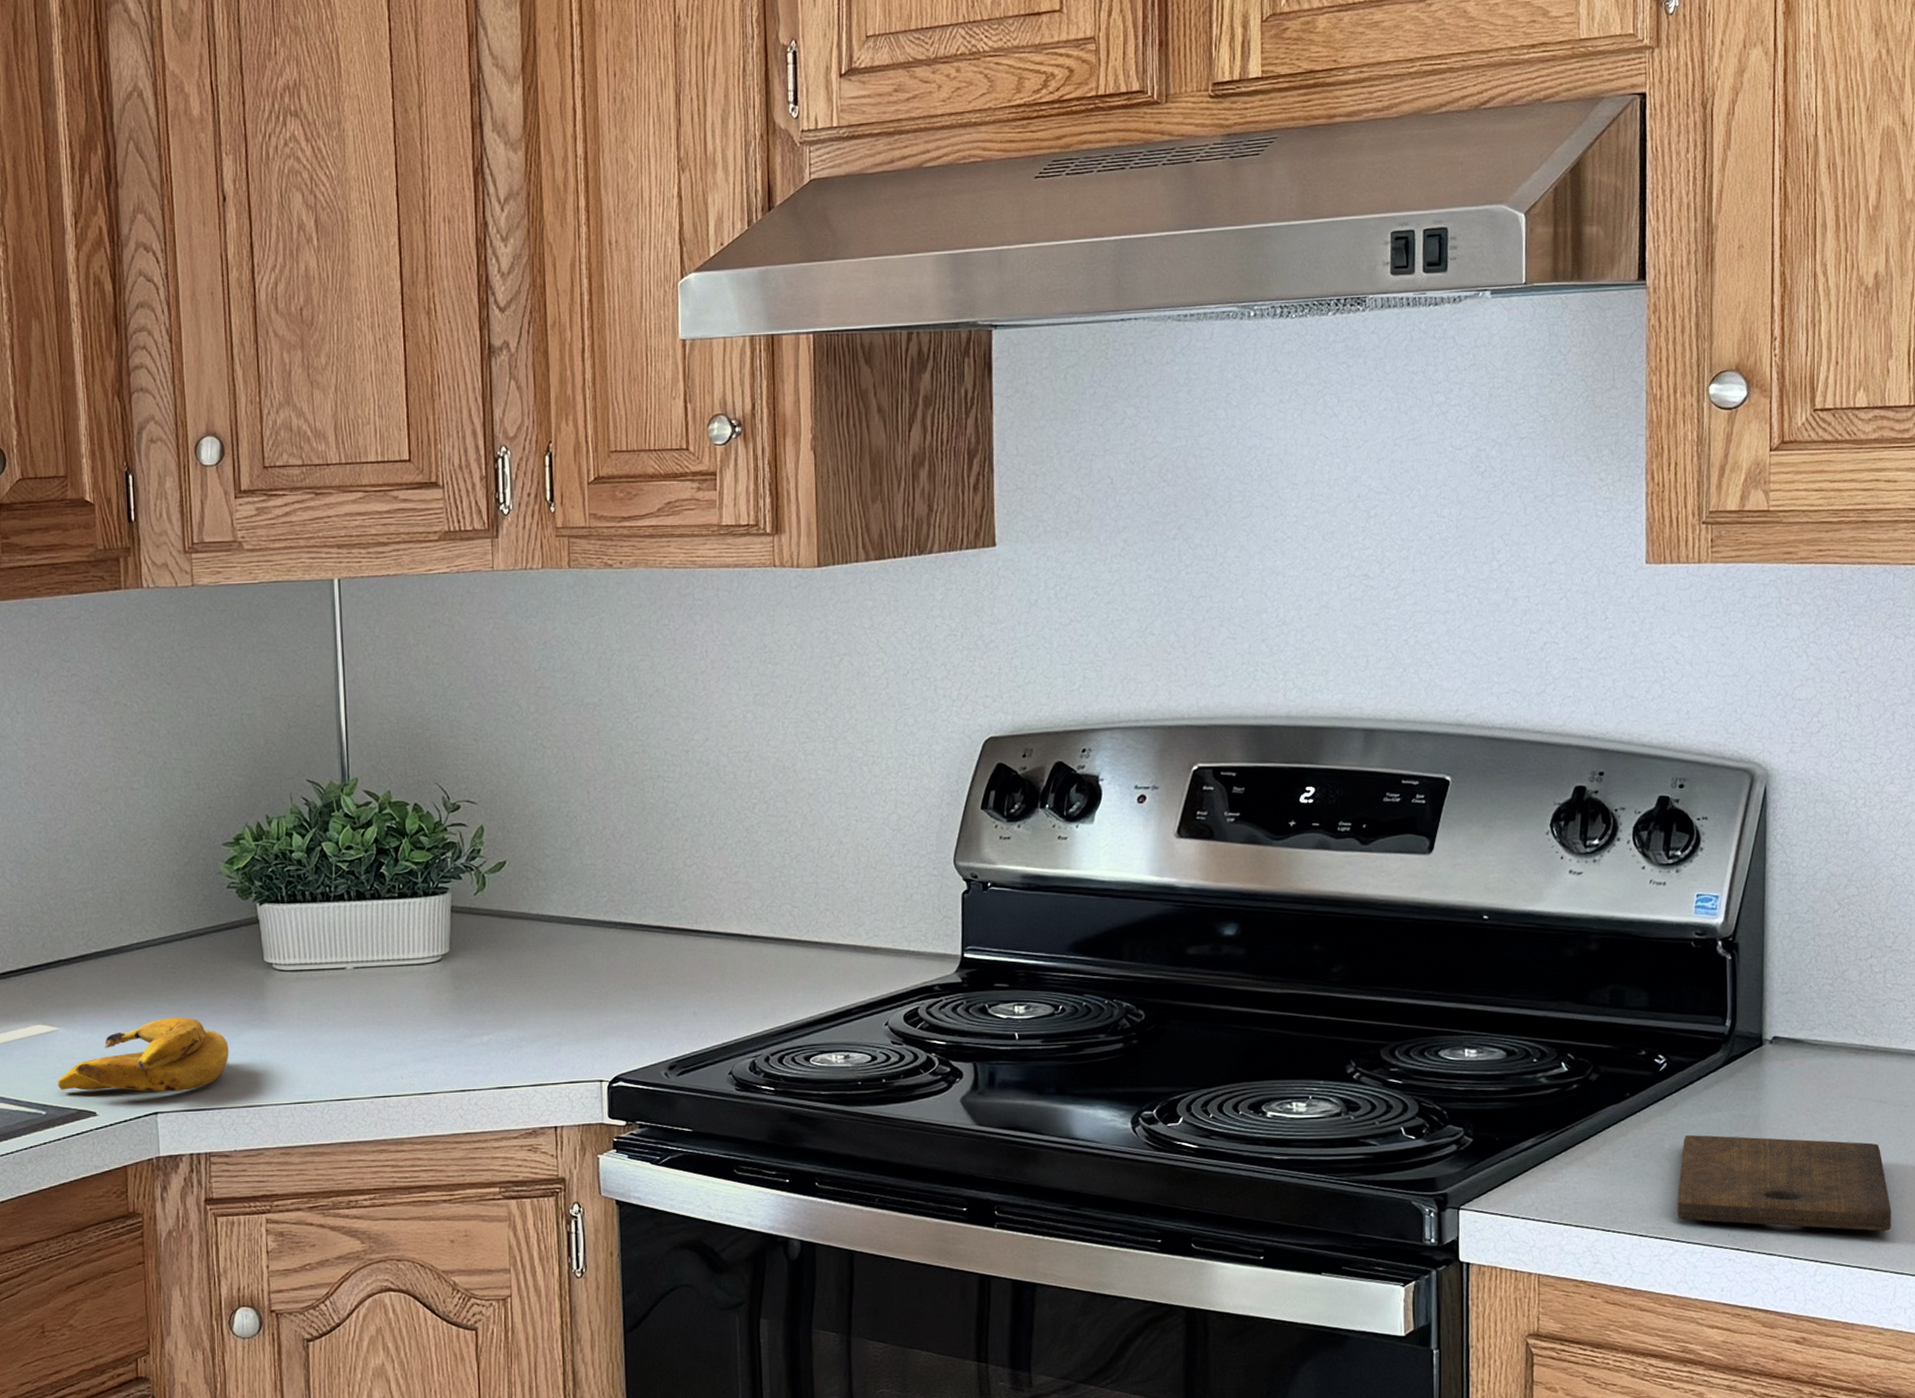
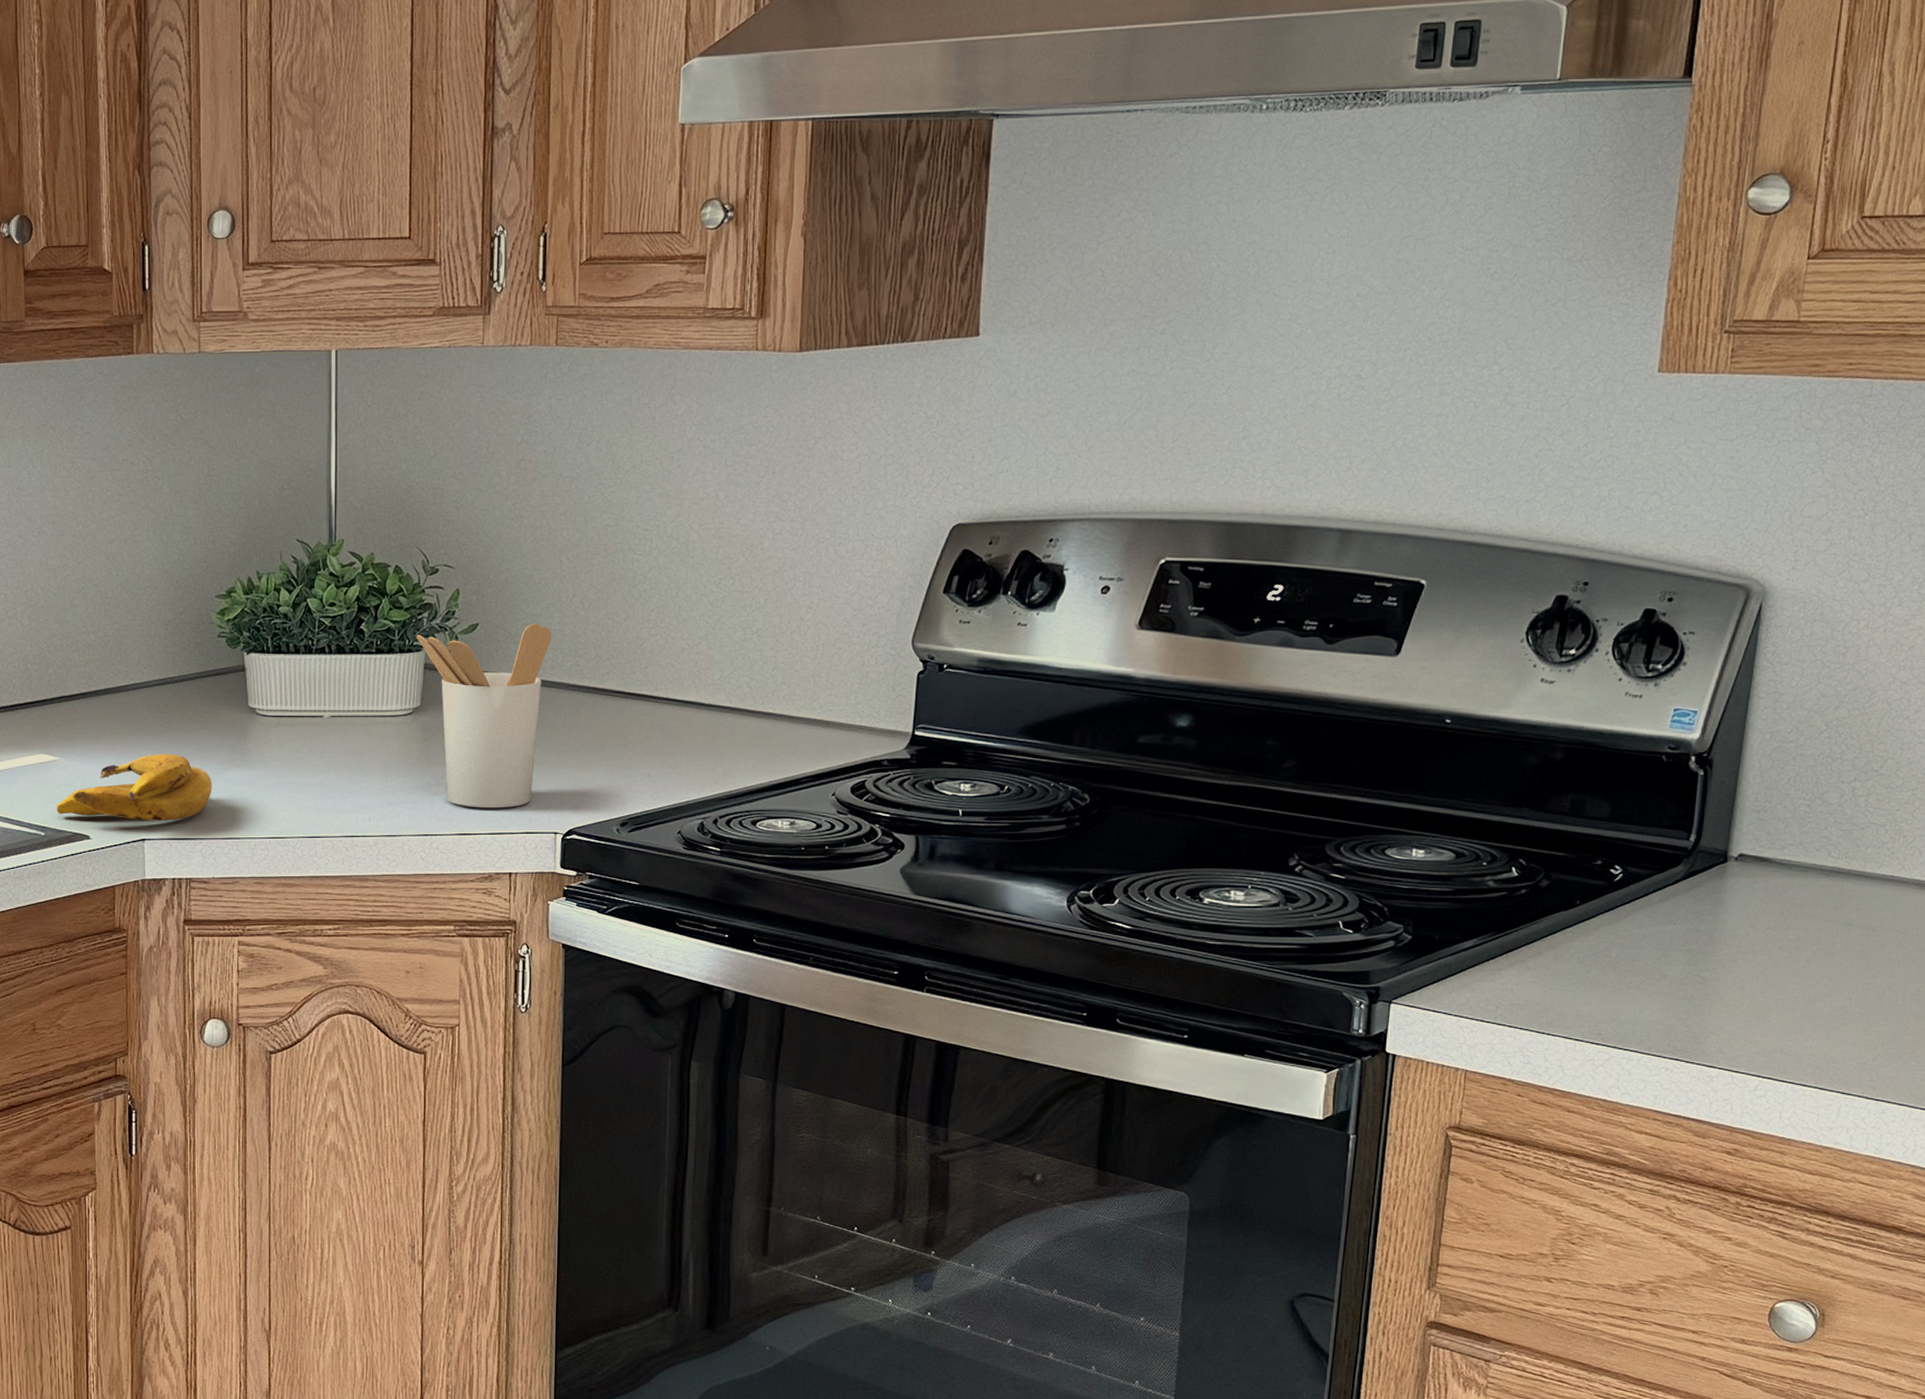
utensil holder: none [440,859,584,1059] -> present [416,624,552,808]
cutting board: present [1677,1135,1892,1231] -> none [1617,946,1846,1052]

